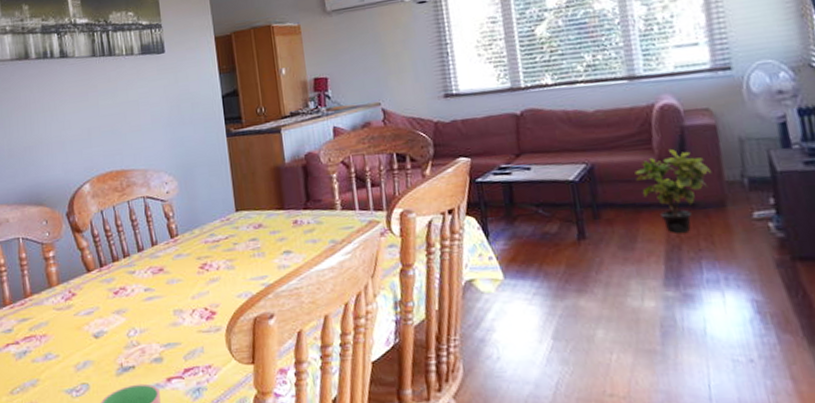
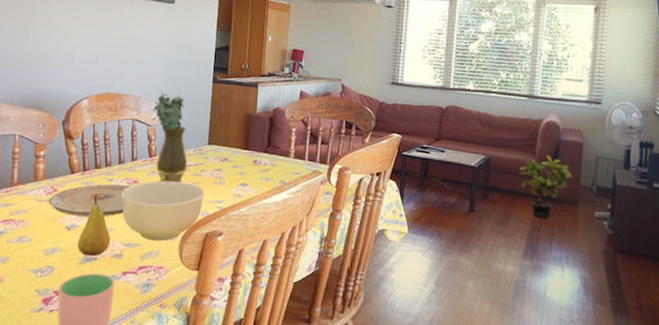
plate: none [69,275,158,321] -> present [49,184,132,217]
fruit: none [109,293,146,366] -> present [77,195,111,257]
bowl: none [147,260,244,336] -> present [120,180,205,241]
vase: none [164,157,217,265] -> present [153,90,188,183]

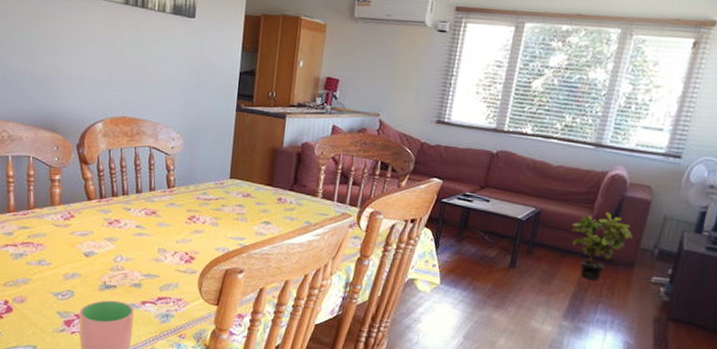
plate: present [49,184,132,217] -> none [66,213,150,246]
fruit: present [77,195,111,257] -> none [96,224,129,285]
bowl: present [120,180,205,241] -> none [138,213,226,274]
vase: present [153,90,188,183] -> none [171,117,208,217]

